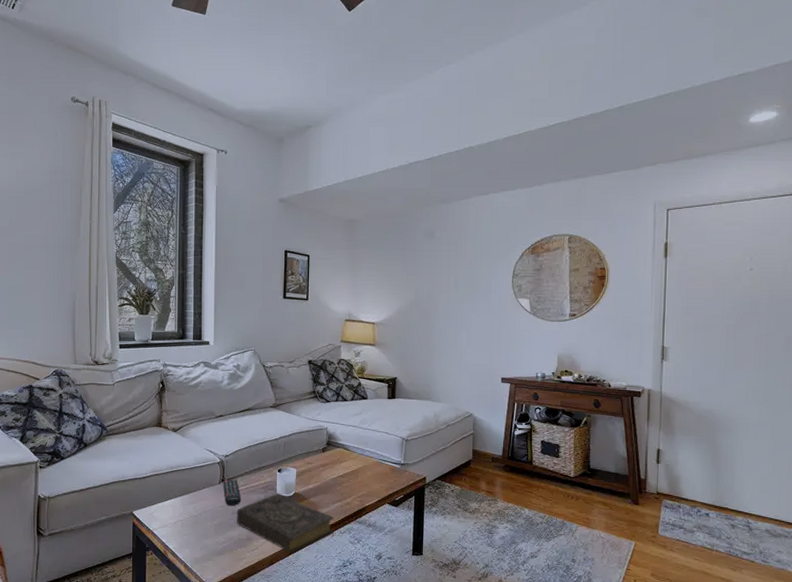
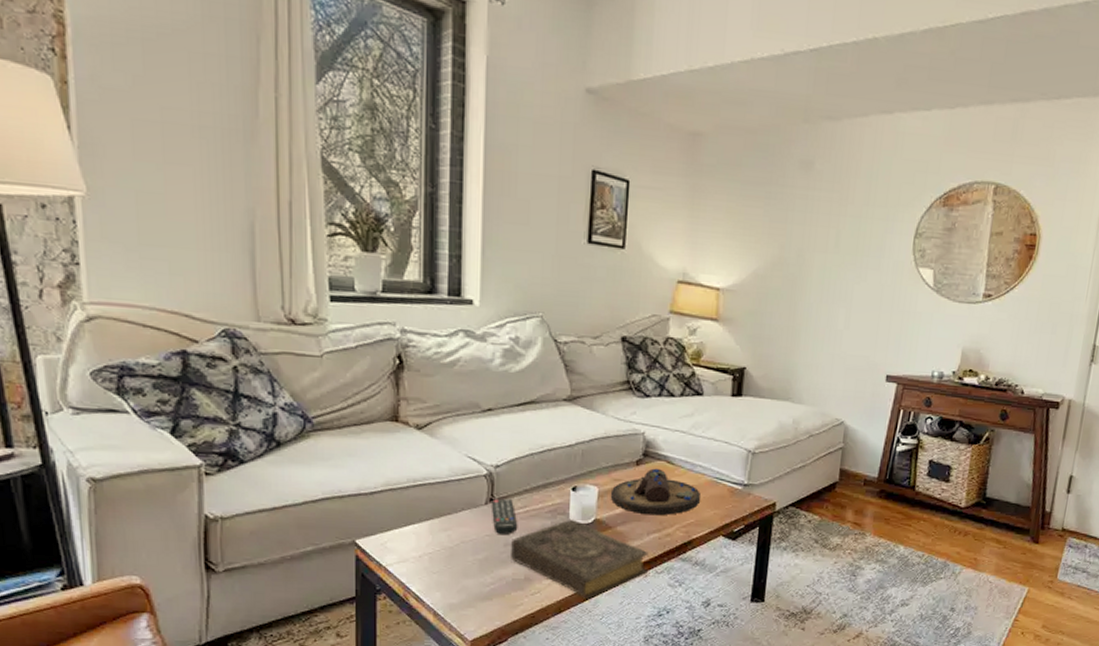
decorative bowl: none [305,454,369,489] -> present [610,468,700,516]

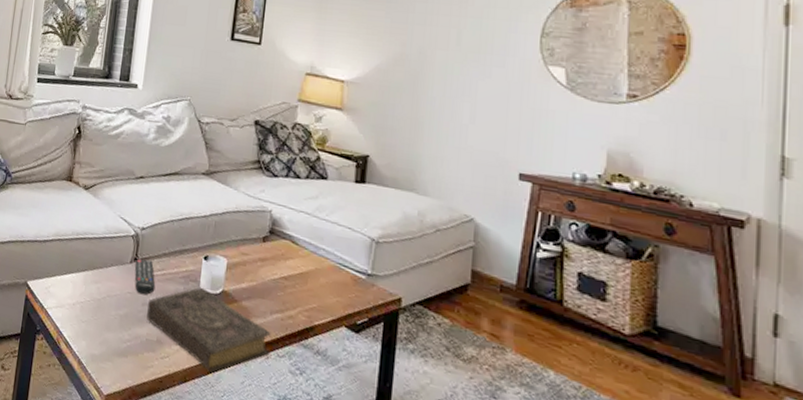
decorative bowl: present [610,468,700,516] -> none [237,246,323,297]

